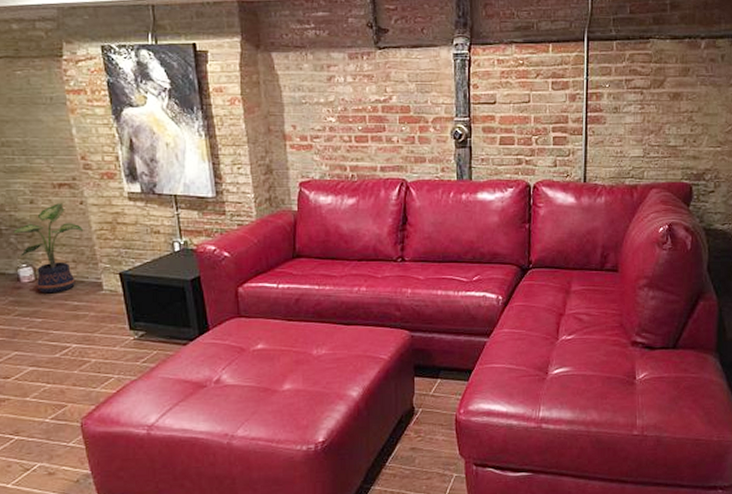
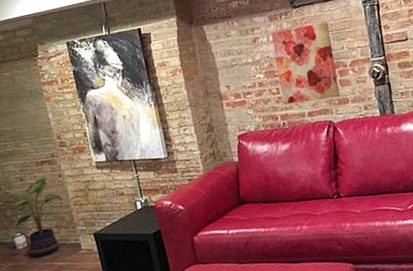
wall art: none [349,70,417,155] -> present [271,22,340,104]

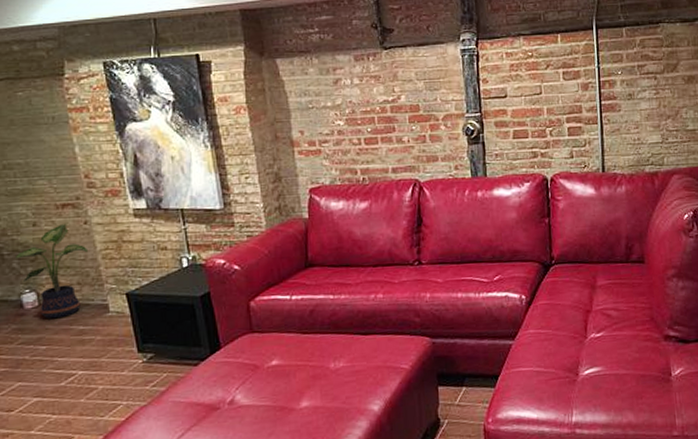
wall art: present [271,22,340,104] -> none [355,69,429,157]

